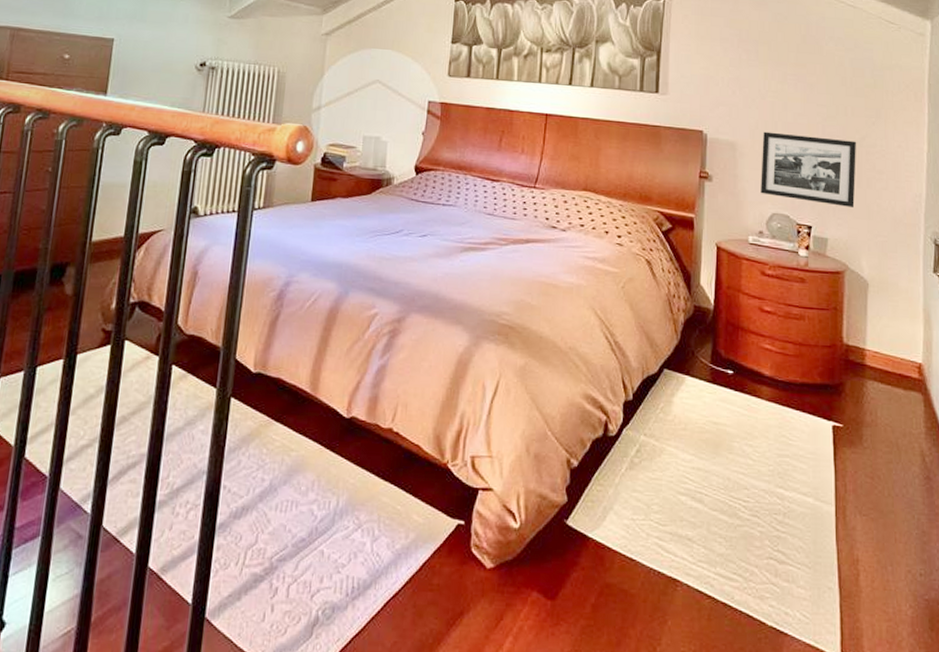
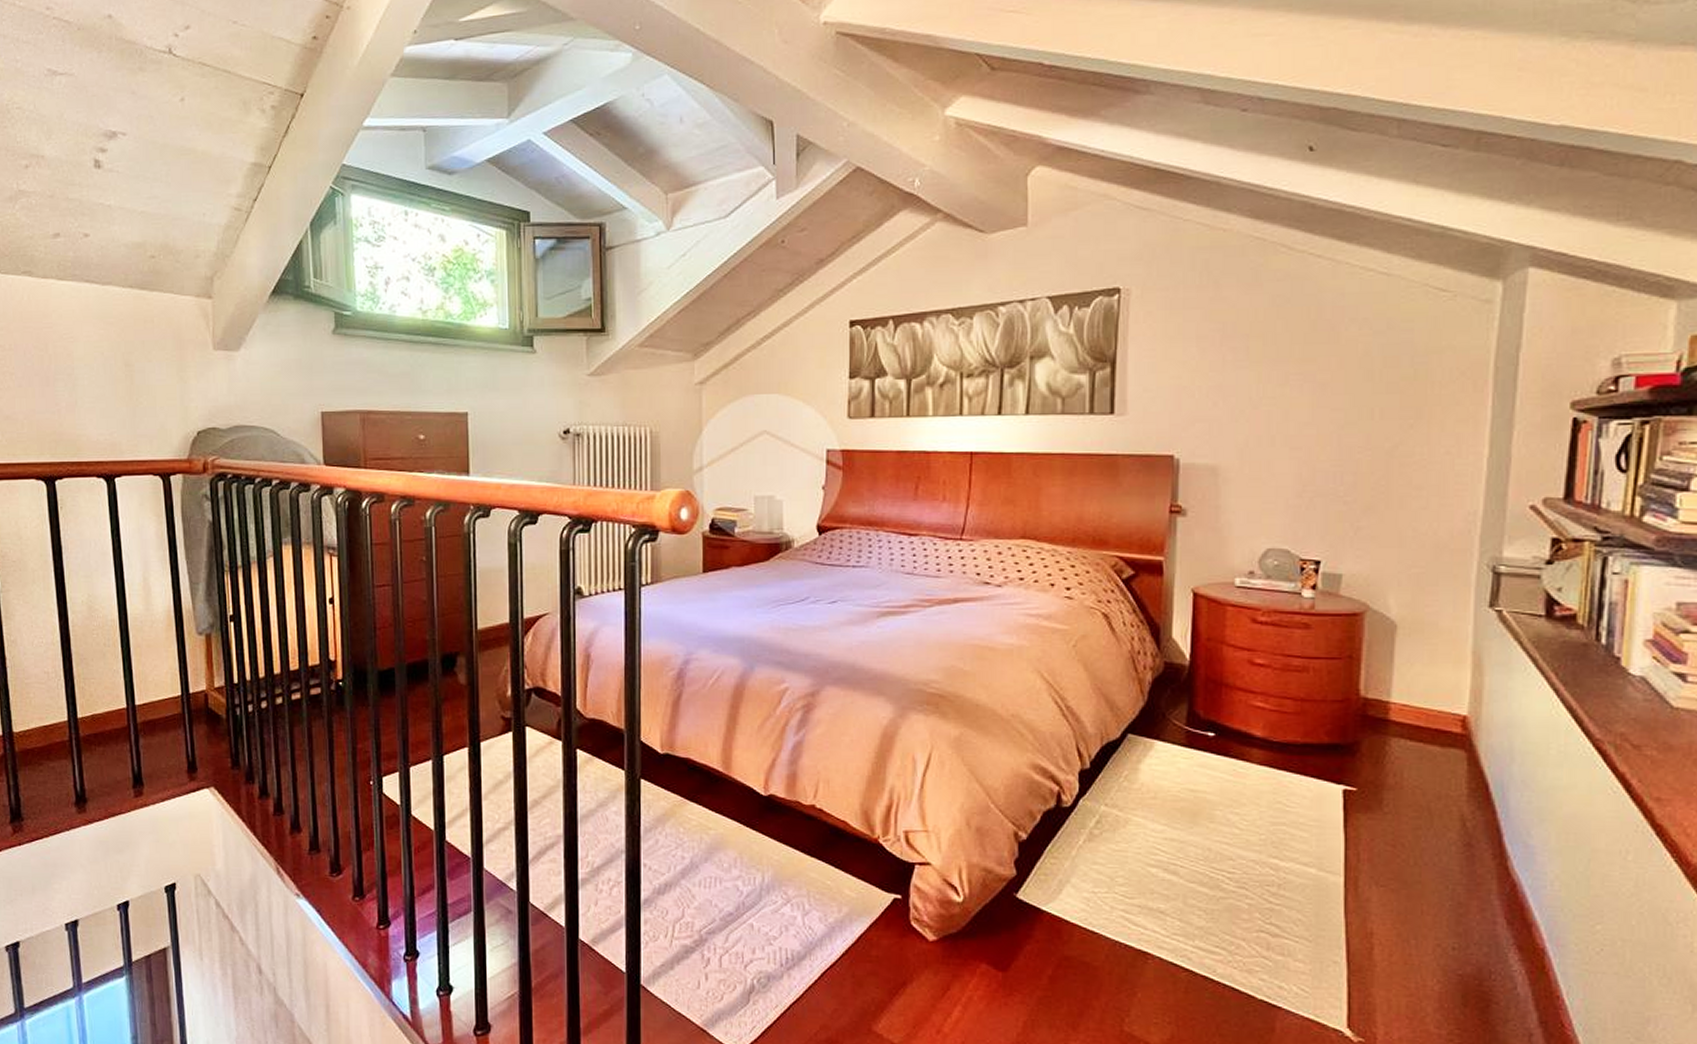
picture frame: present [761,131,857,207] -> none [1251,449,1387,534]

